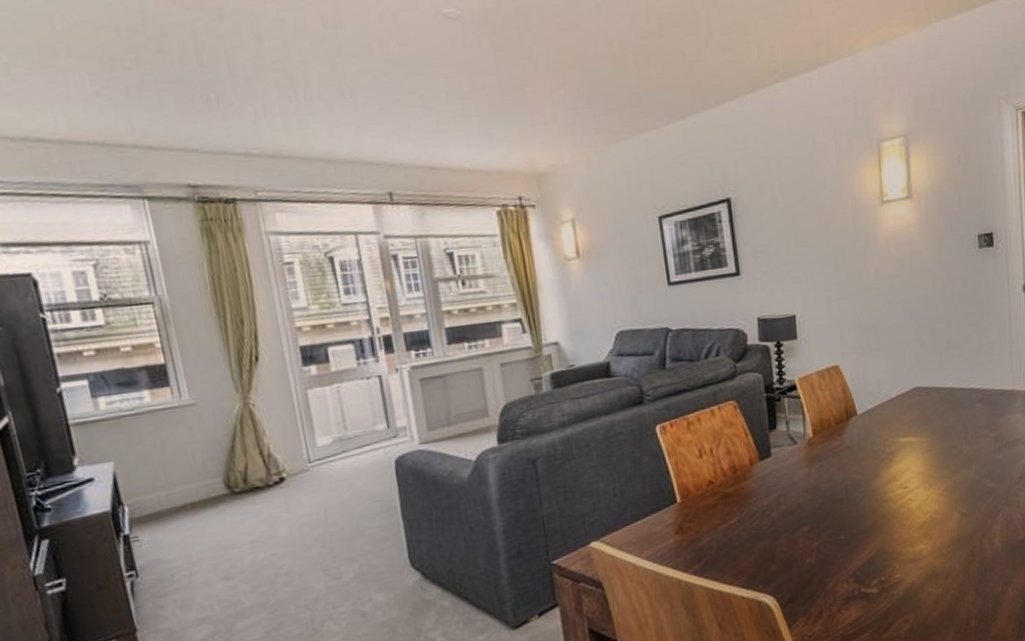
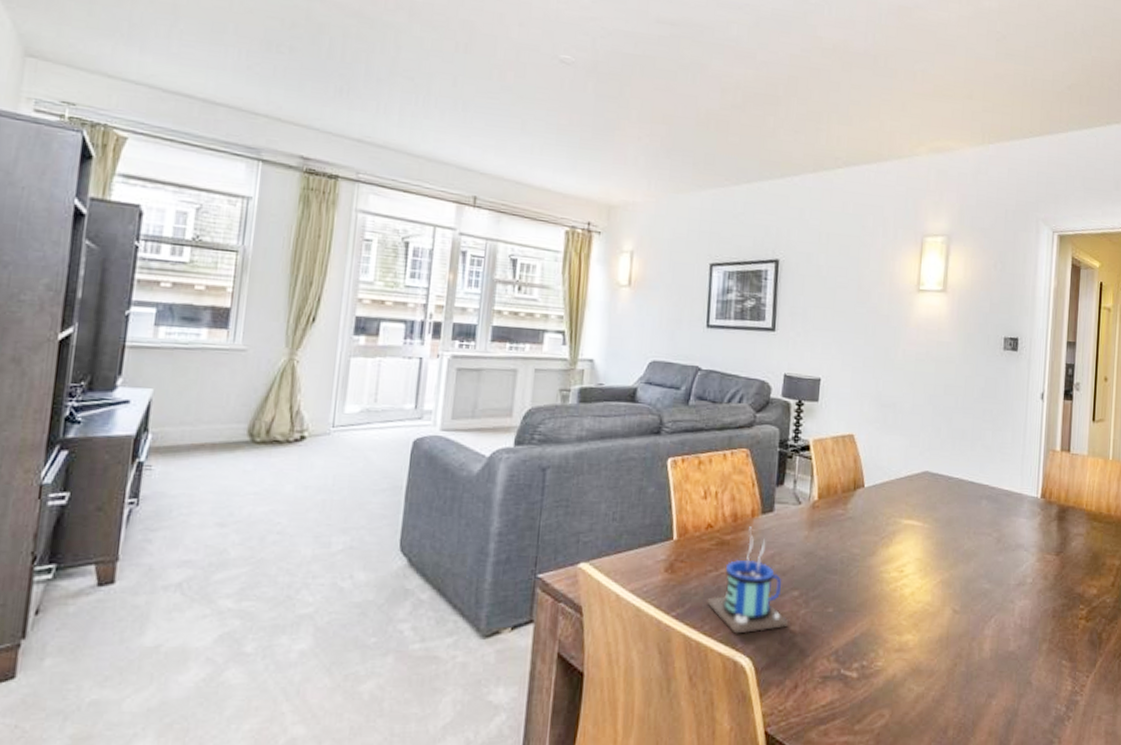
mug: none [721,475,805,577] -> present [707,526,789,634]

